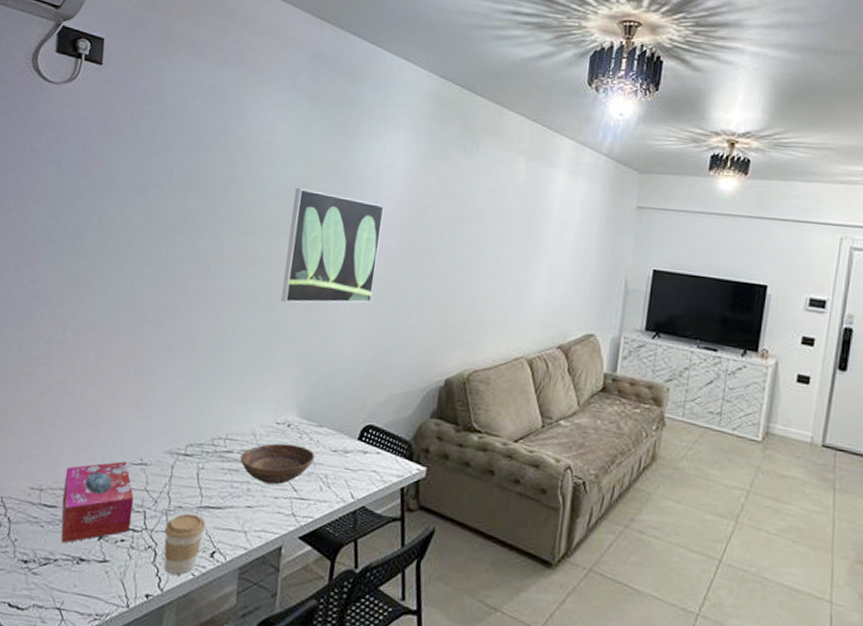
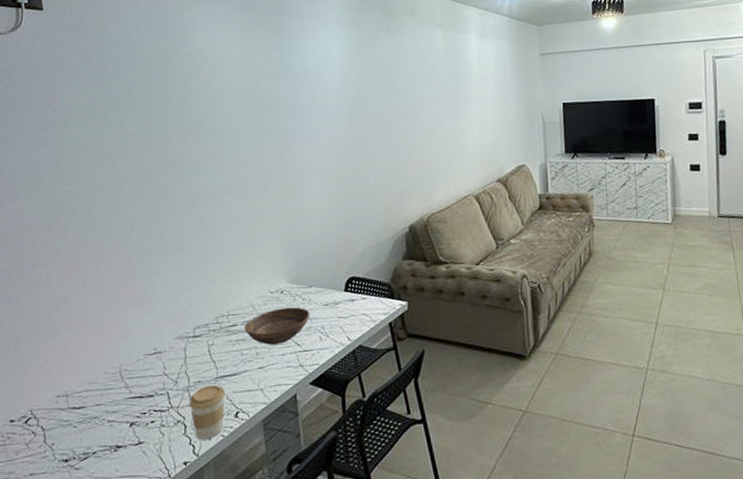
tissue box: present [61,461,134,543] -> none [87,353,157,437]
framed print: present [280,188,385,303] -> none [247,88,333,189]

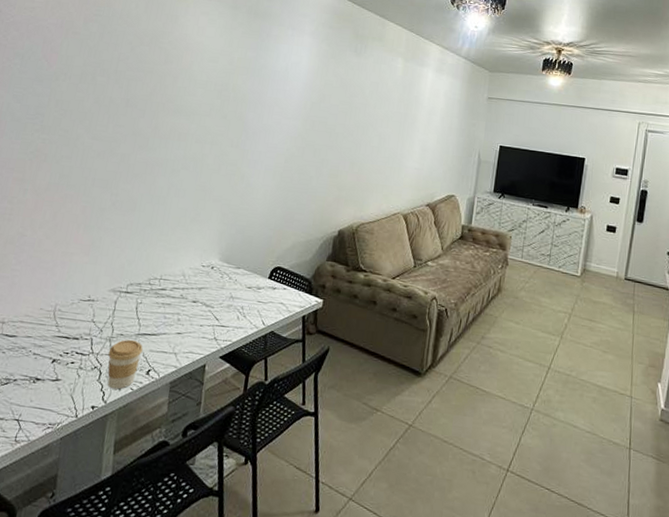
bowl: present [244,307,310,345] -> none [172,282,234,315]

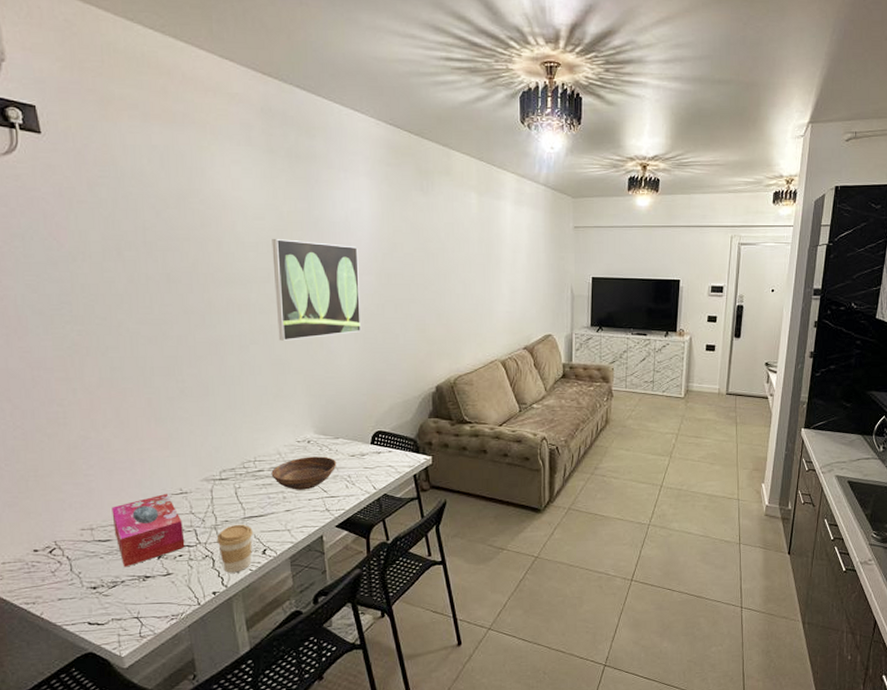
tissue box: none [20,298,83,366] -> present [111,493,185,567]
bowl: none [172,282,234,315] -> present [271,456,337,490]
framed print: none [206,80,291,171] -> present [272,239,362,341]

